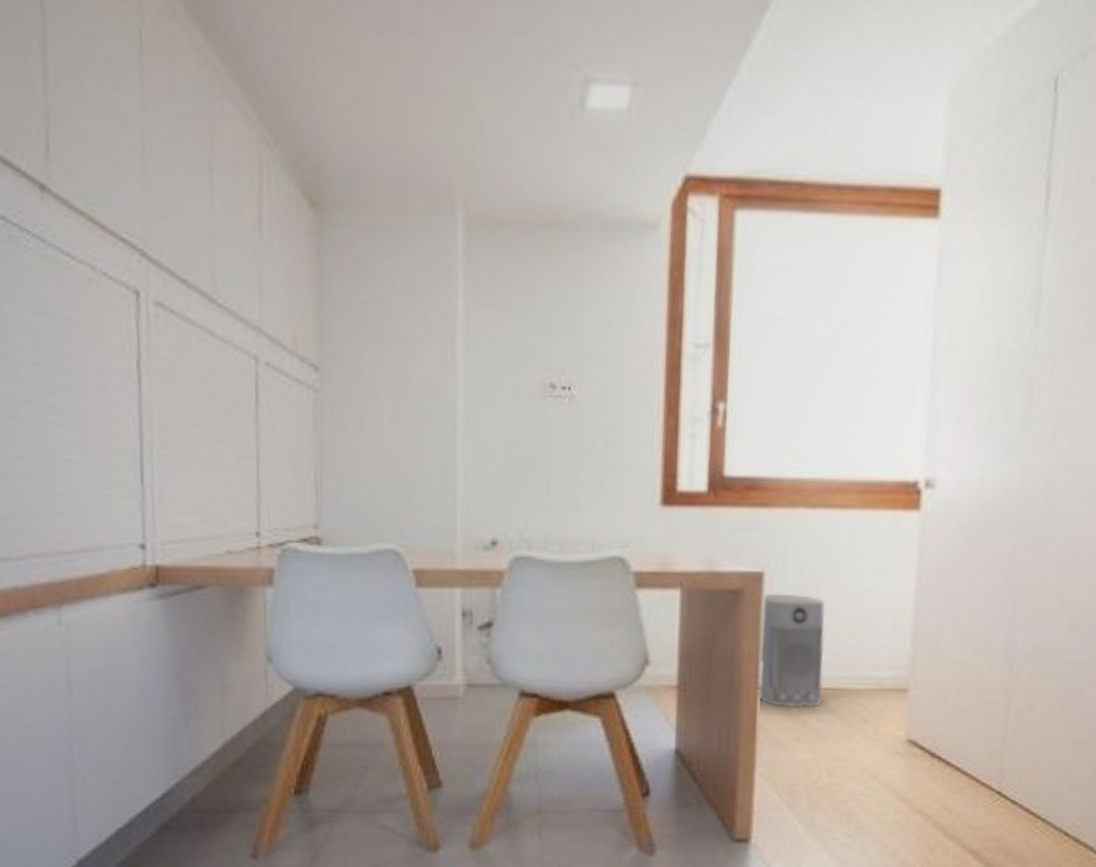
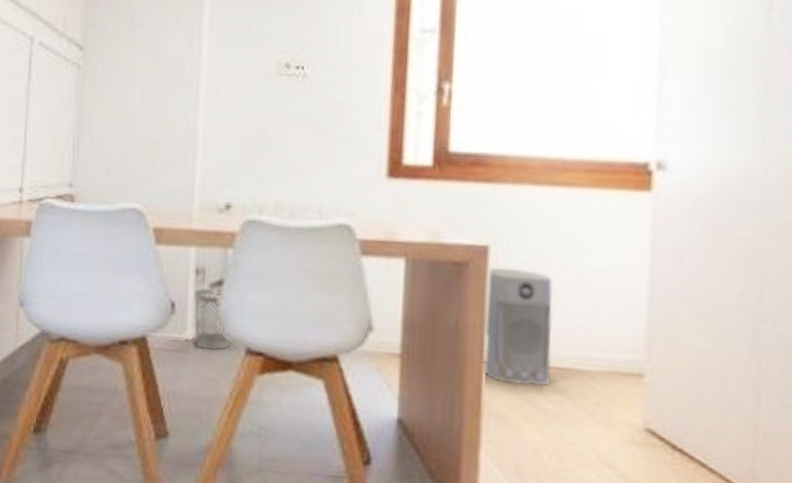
wastebasket: none [462,631,504,696] -> present [194,288,232,350]

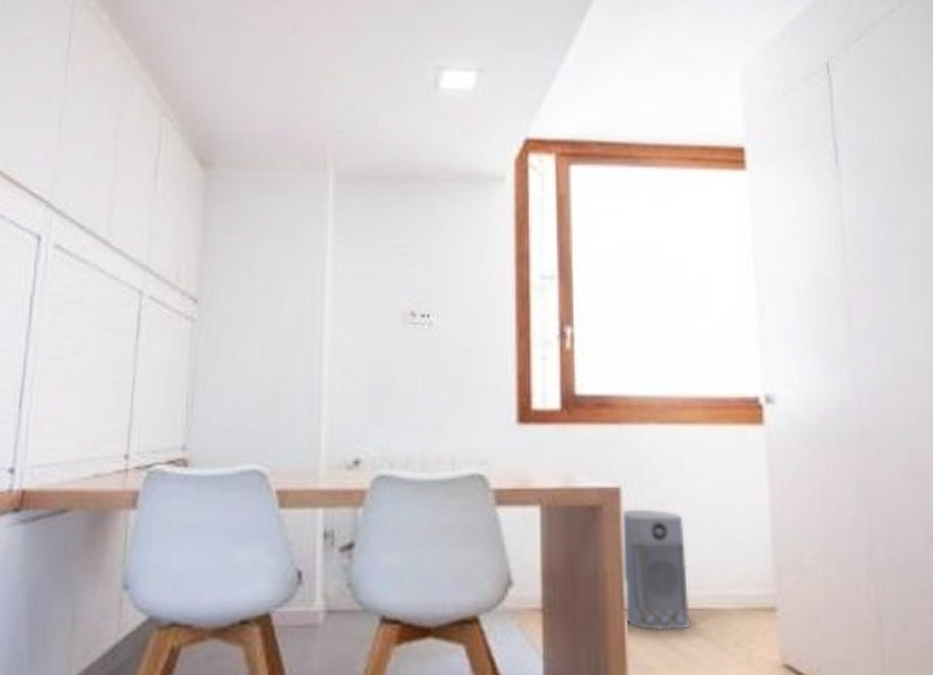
wastebasket: present [194,288,232,350] -> none [323,553,365,623]

